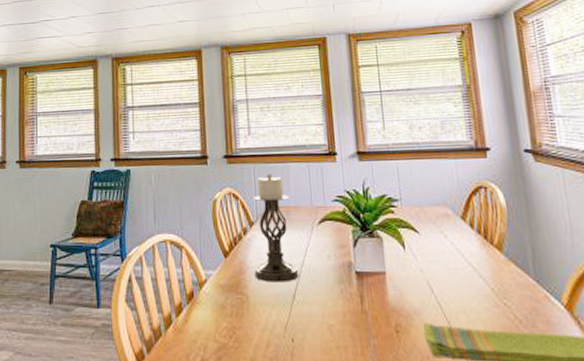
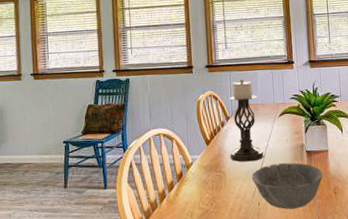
bowl: none [282,287,380,350] -> present [251,163,323,209]

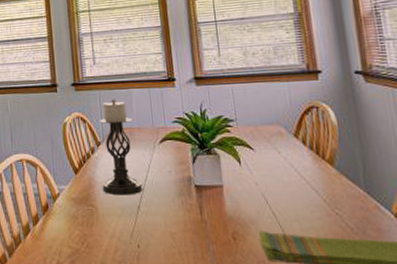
bowl: present [251,163,323,209] -> none [128,199,218,255]

